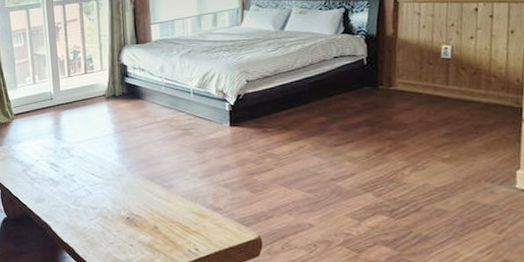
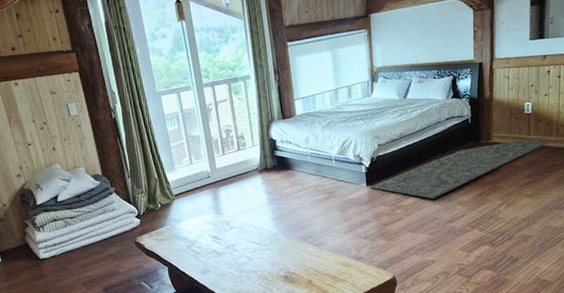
rug: none [233,90,476,150] -> present [369,140,549,199]

